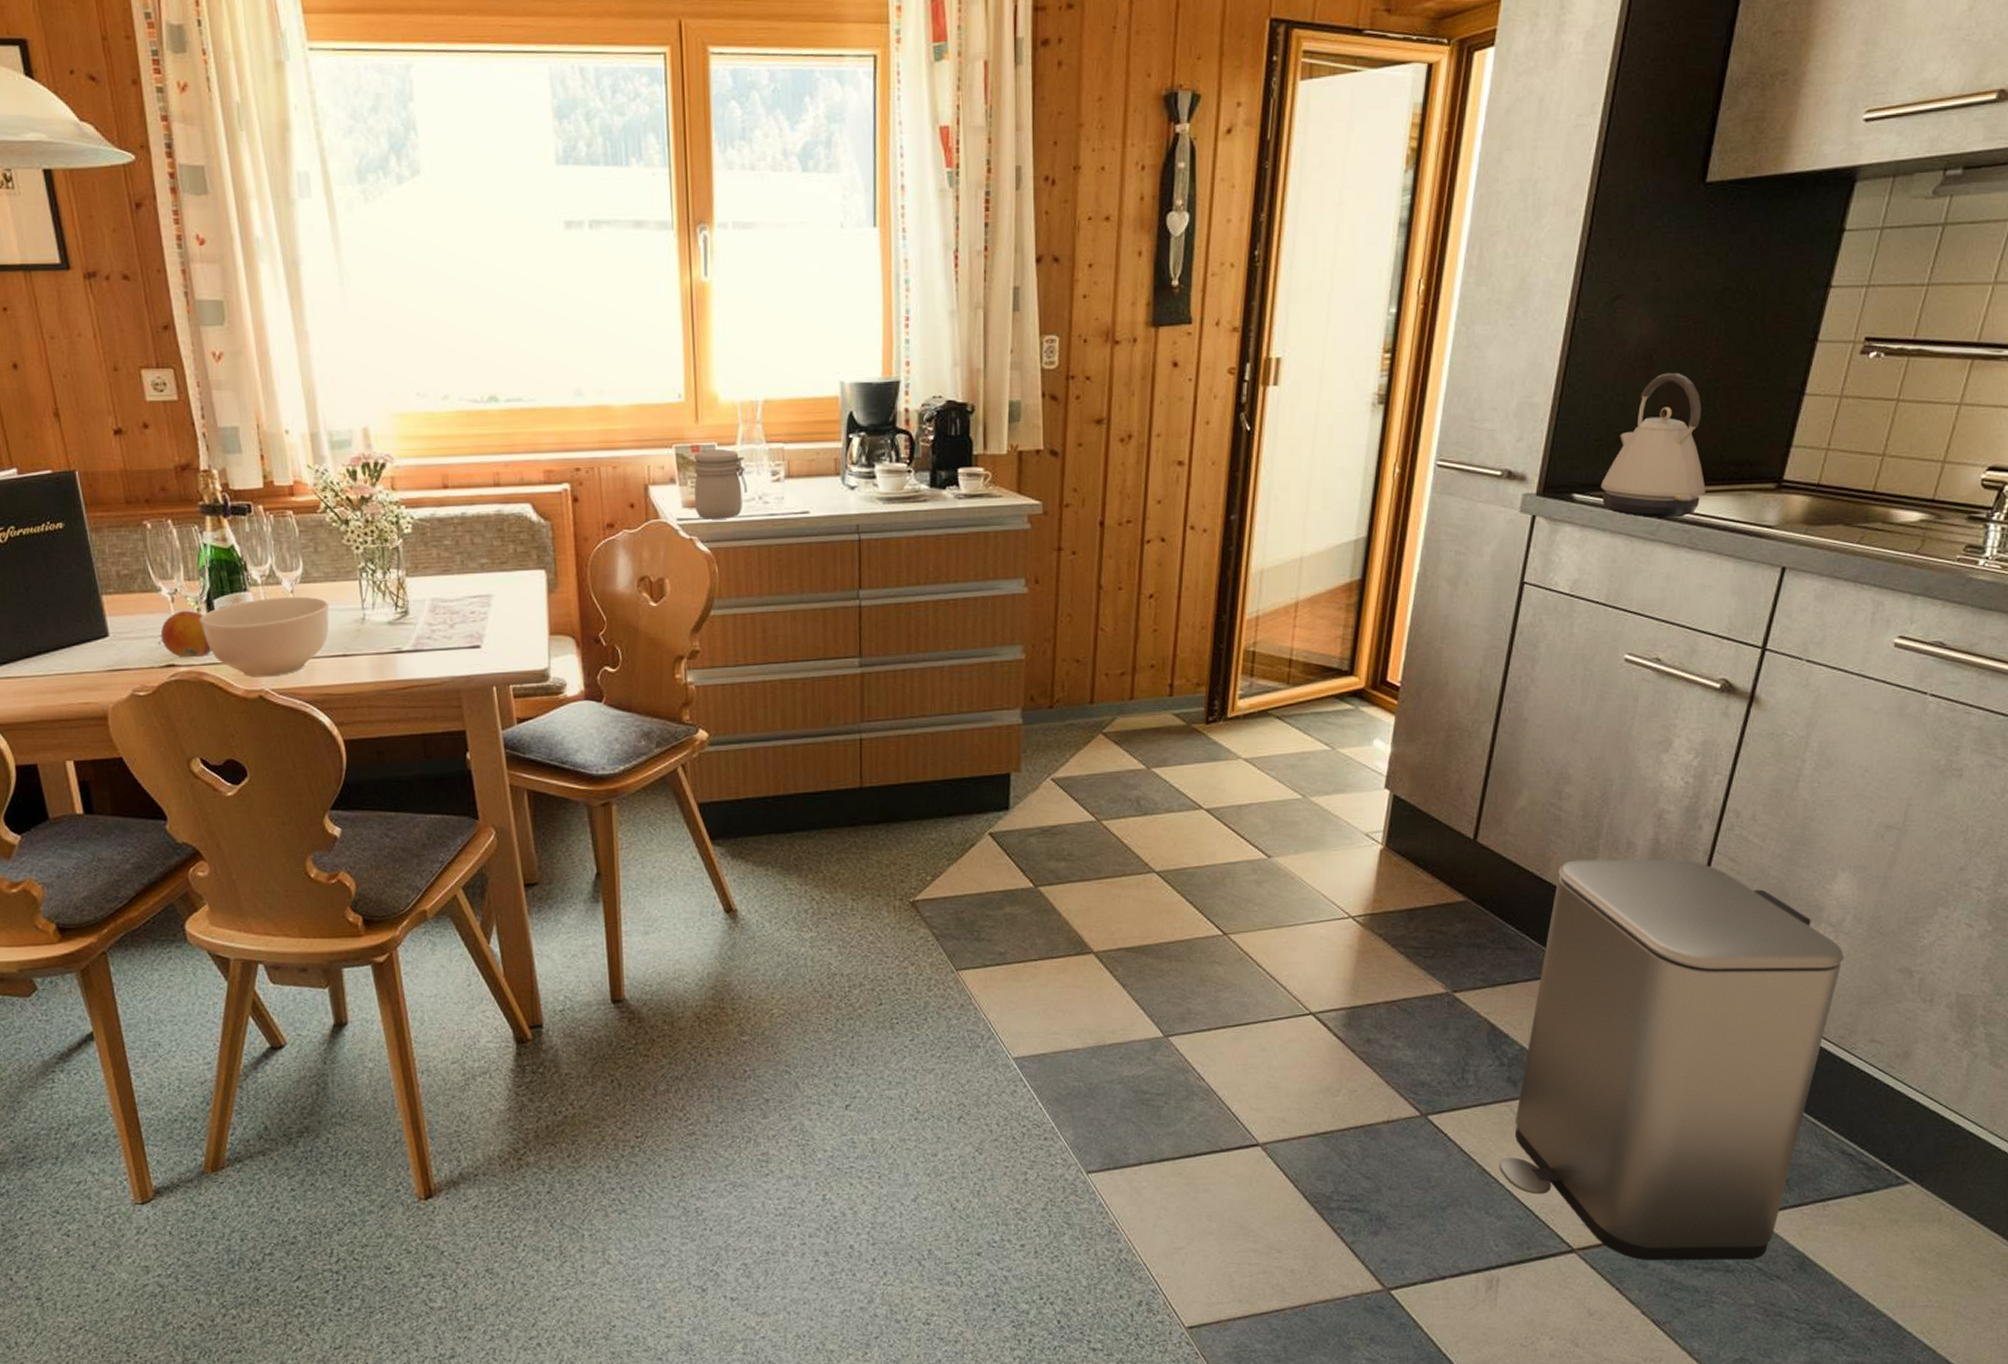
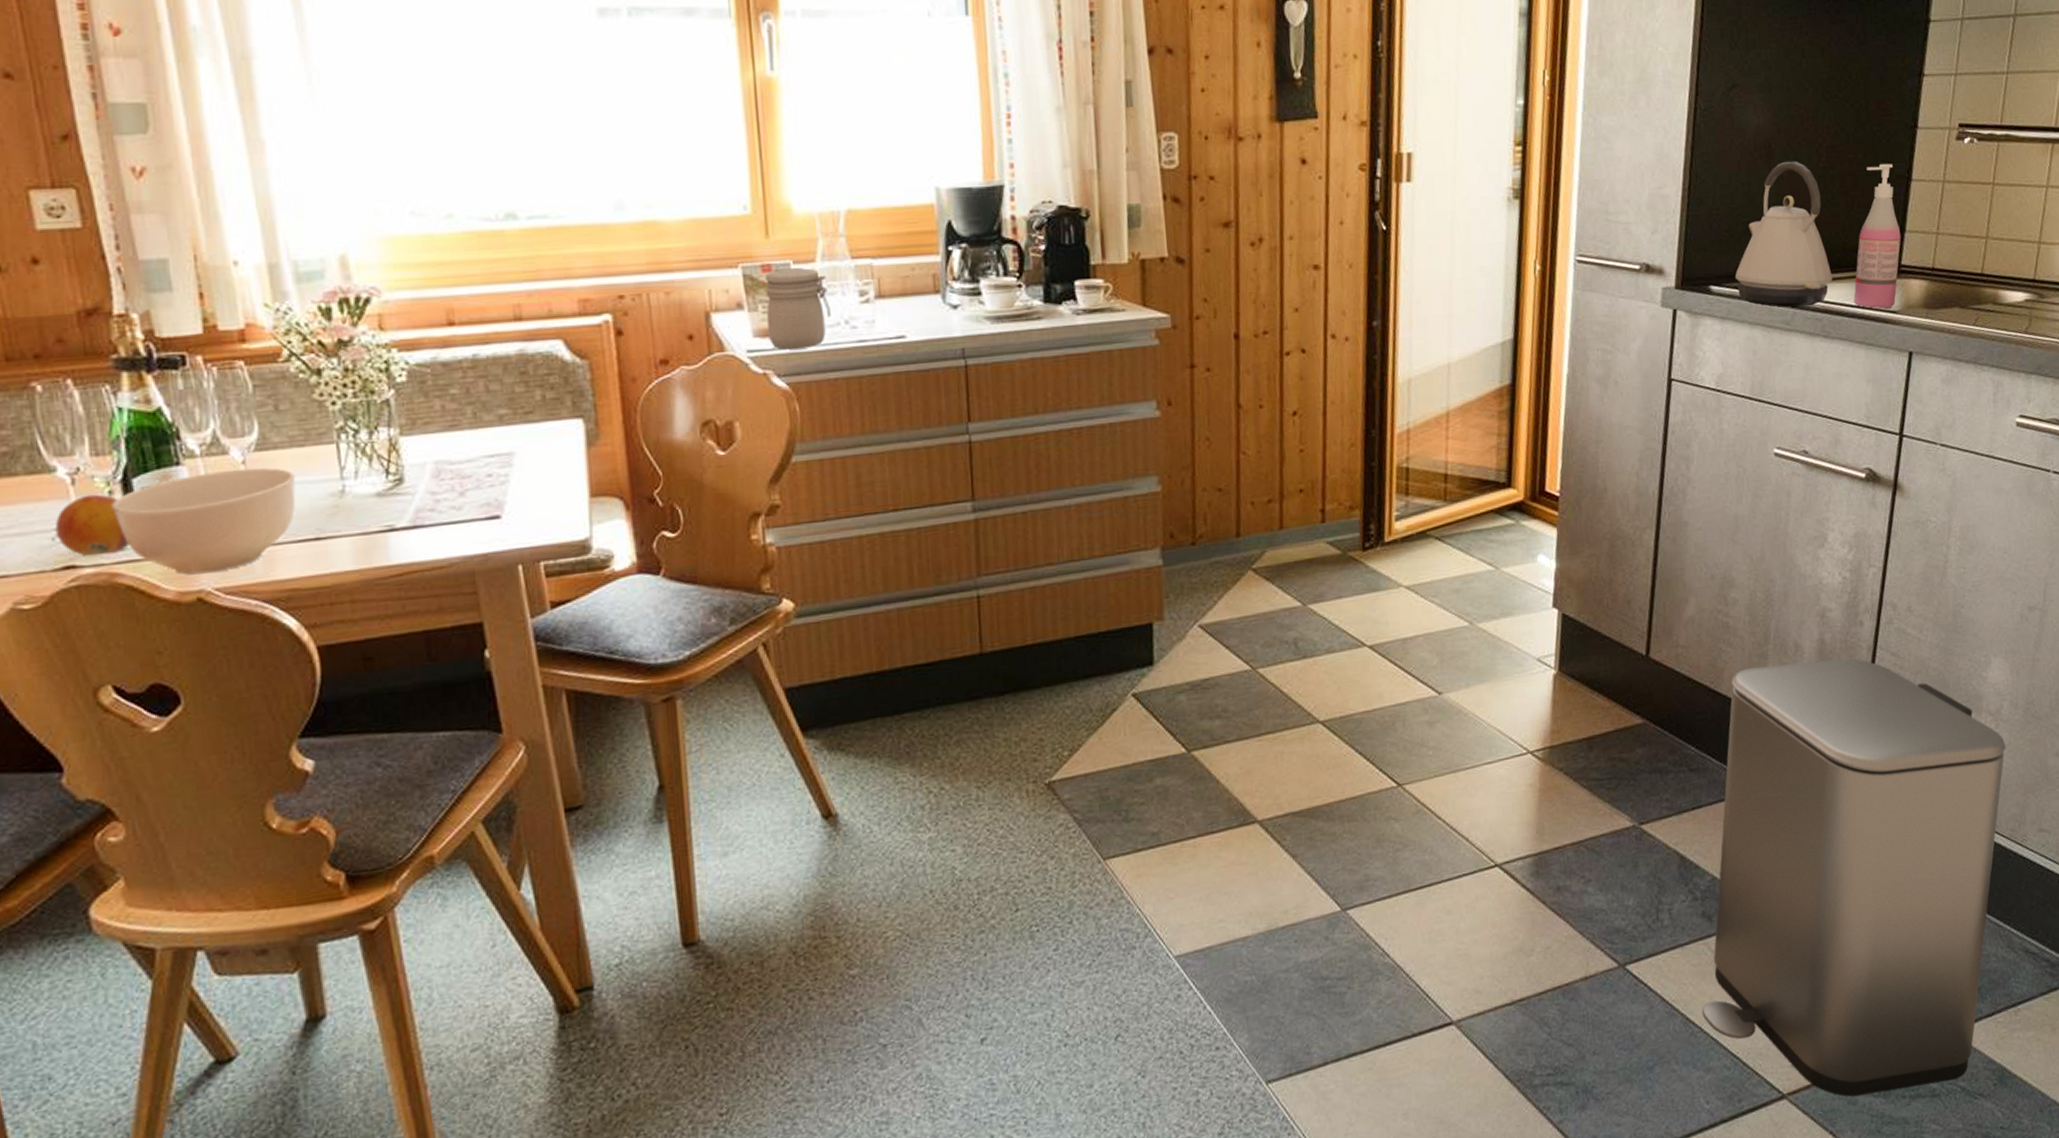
soap dispenser: none [1726,377,1786,522] -> present [1853,164,1901,309]

